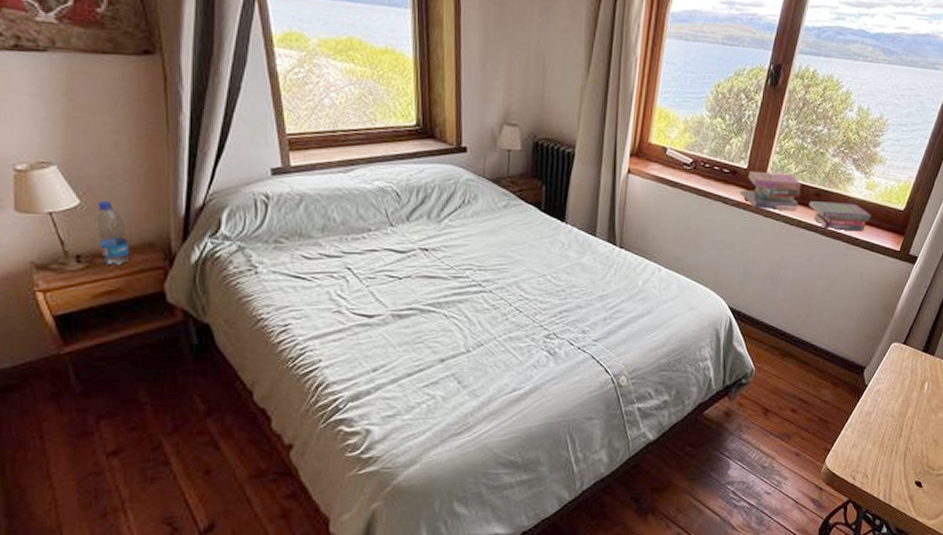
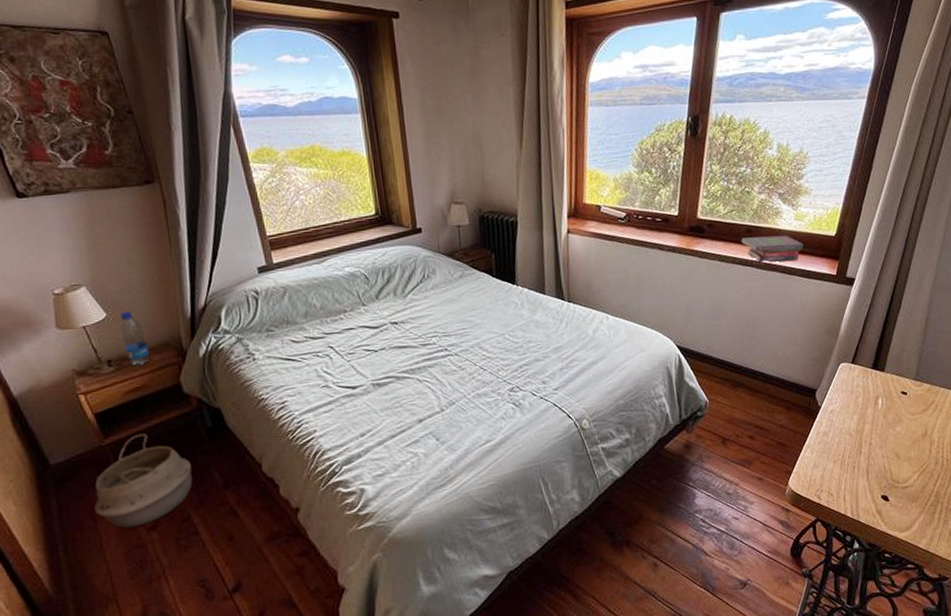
woven basket: none [44,345,168,451] -> present [94,434,193,528]
books: present [739,170,802,212] -> none [673,215,733,252]

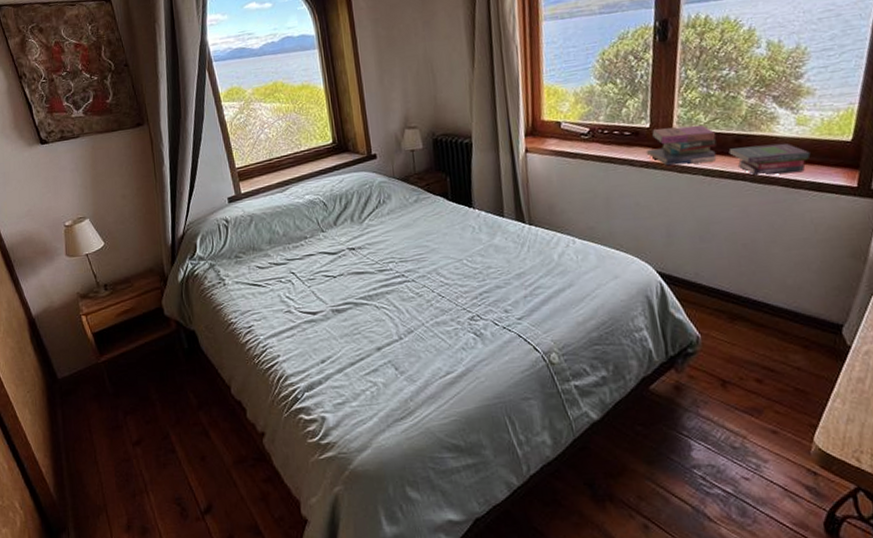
woven basket: present [94,434,193,528] -> none [91,353,171,442]
bottle: present [119,312,151,366] -> none [114,241,138,290]
books: none [673,215,733,252] -> present [645,125,717,166]

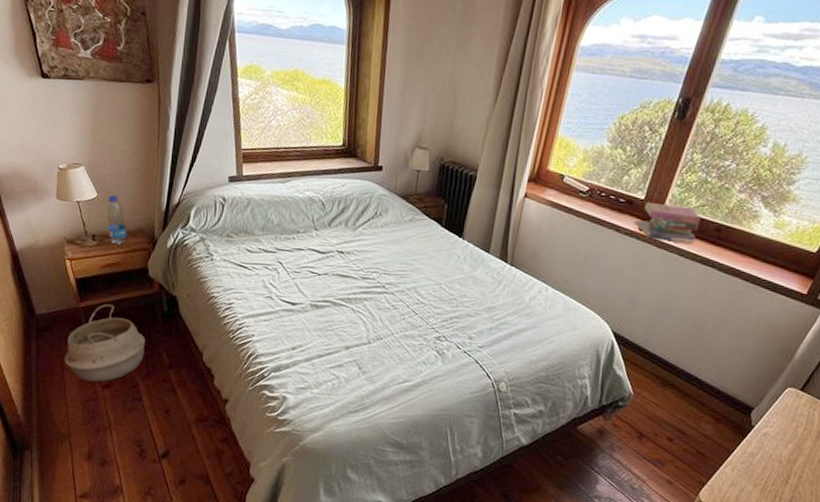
woven basket: none [91,353,171,442] -> present [64,304,145,382]
bottle: none [114,241,138,290] -> present [105,195,127,246]
books: present [728,143,811,176] -> none [707,236,777,271]

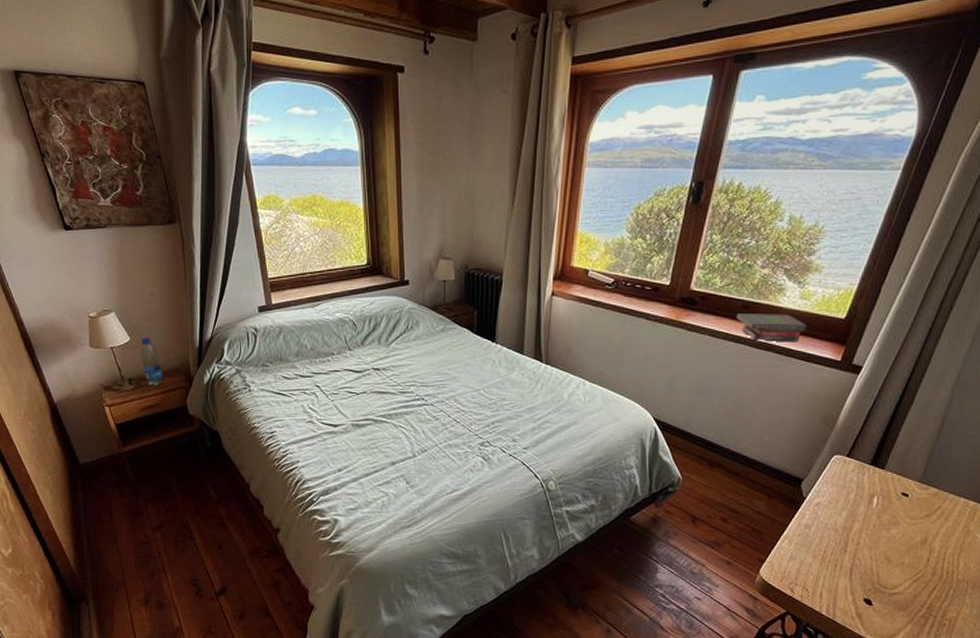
woven basket: present [64,304,145,382] -> none [112,446,192,526]
books: present [633,201,702,245] -> none [662,286,728,325]
books: none [707,236,777,271] -> present [736,314,807,342]

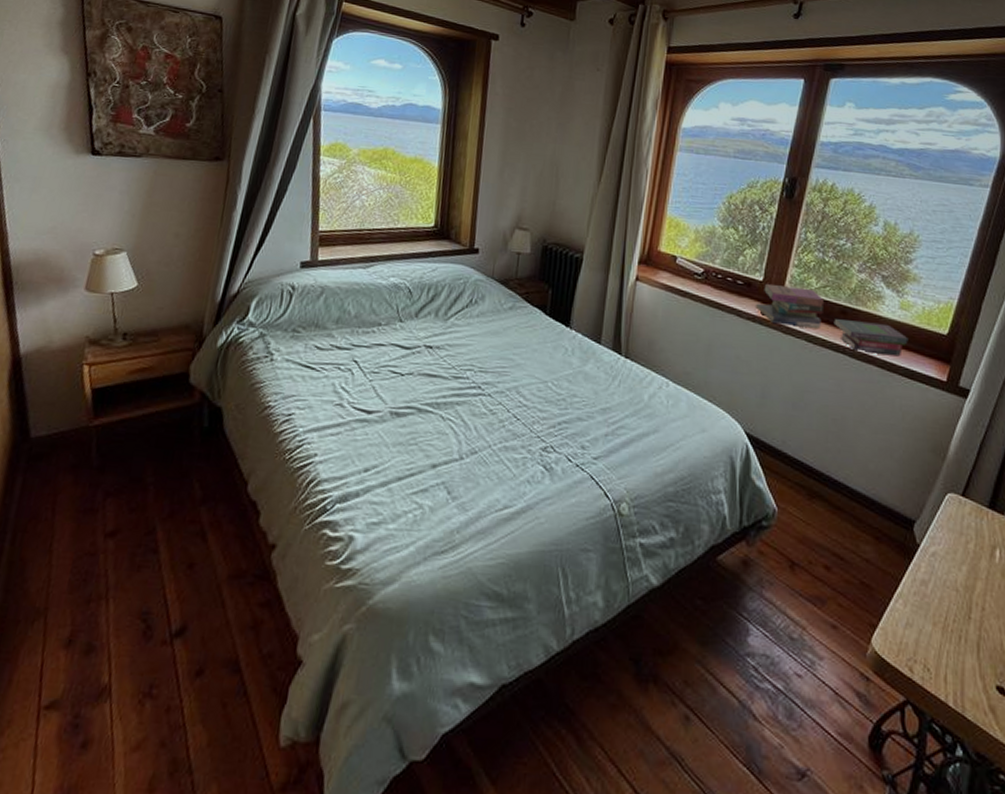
bottle: present [139,338,164,387] -> none [144,285,169,346]
books: none [662,286,728,325] -> present [755,283,825,330]

